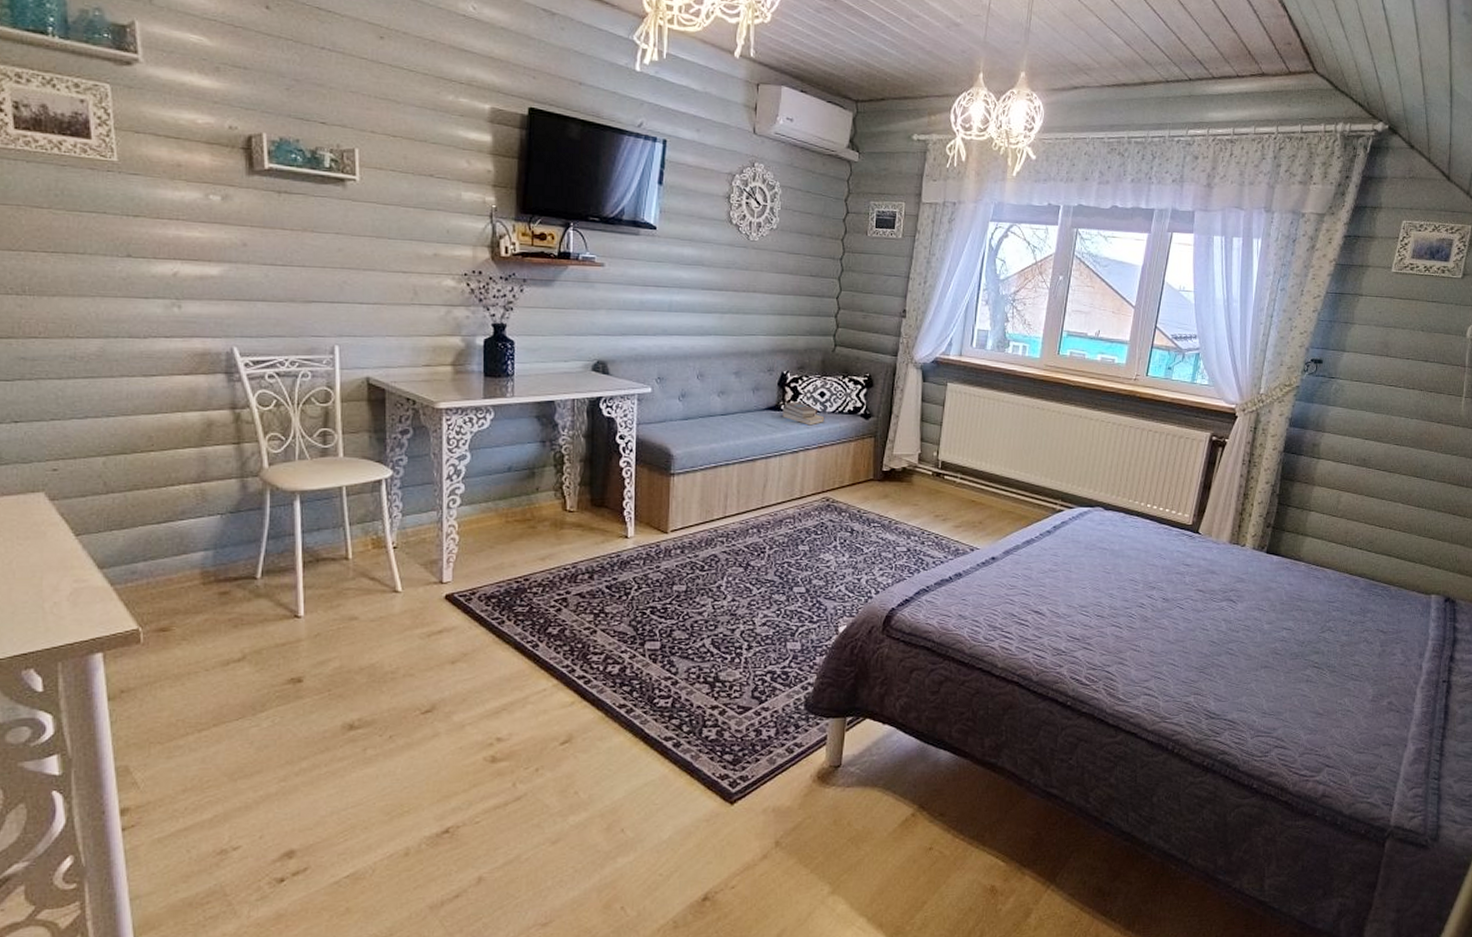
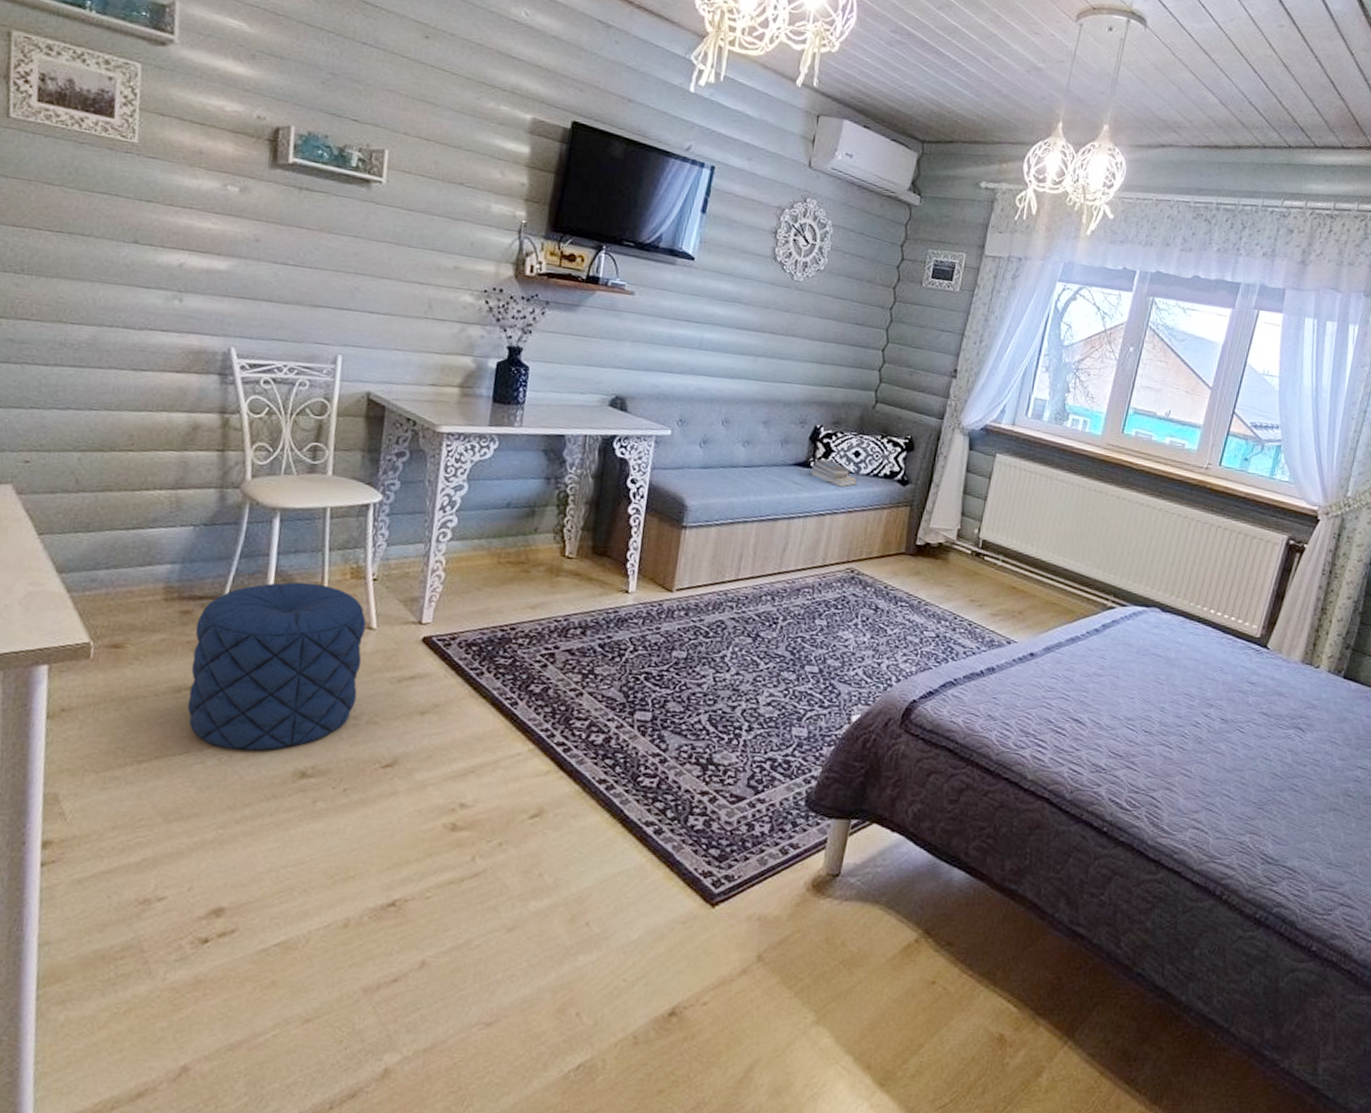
pouf: none [235,556,392,711] -> present [187,582,366,751]

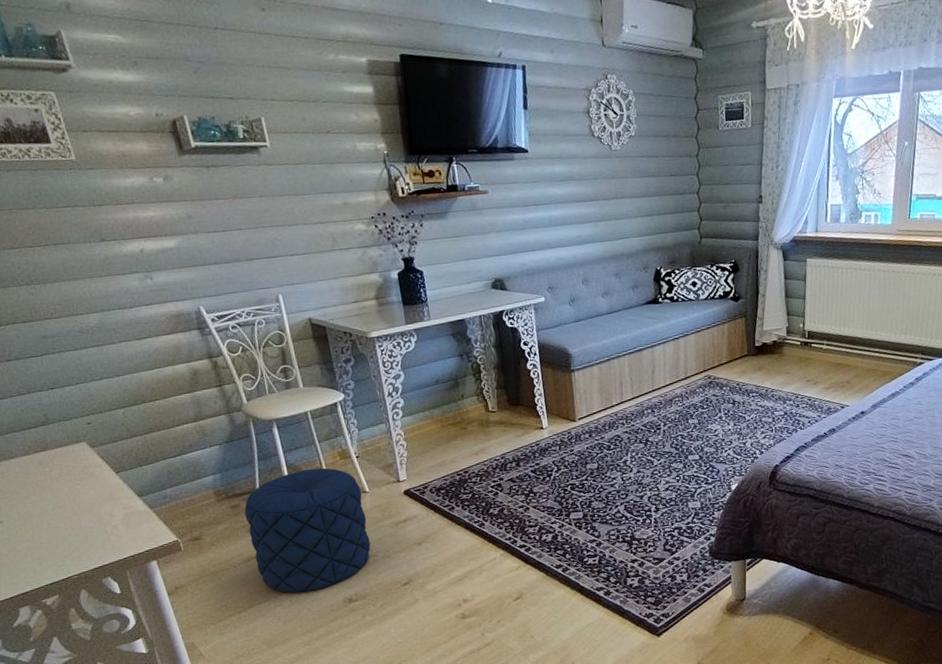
books: present [811,459,858,488] -> none [660,293,699,314]

